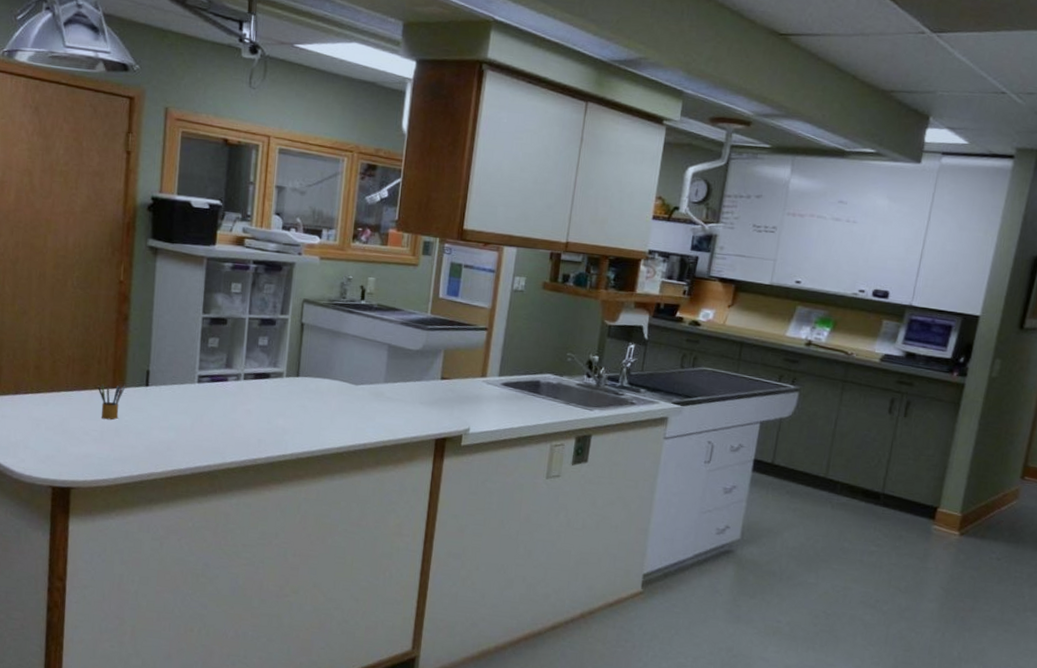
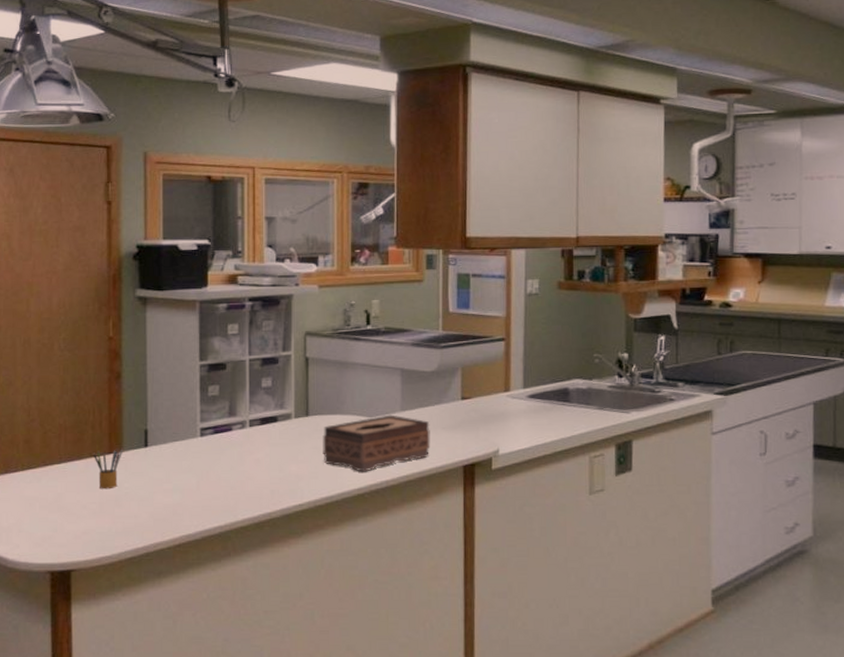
tissue box: none [309,384,410,434] -> present [323,414,430,472]

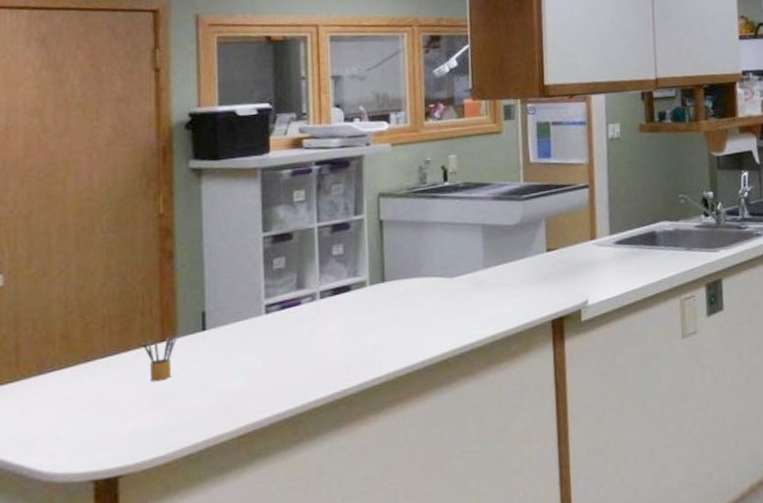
tissue box: present [323,414,430,472] -> none [401,273,516,337]

